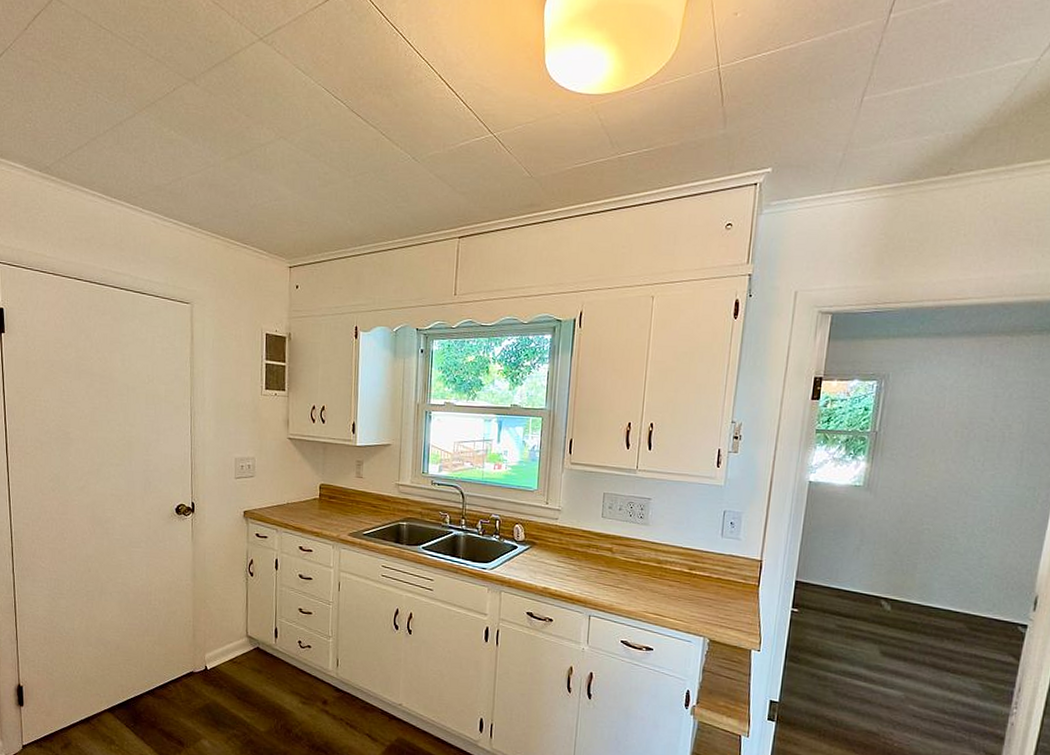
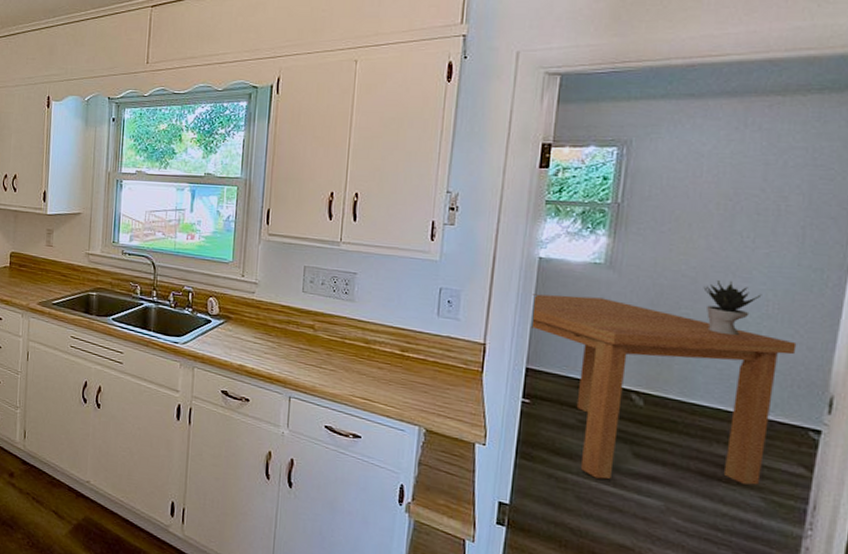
dining table: none [801,514,1012,676] -> present [531,294,797,485]
potted plant: none [942,499,987,547] -> present [703,280,762,336]

